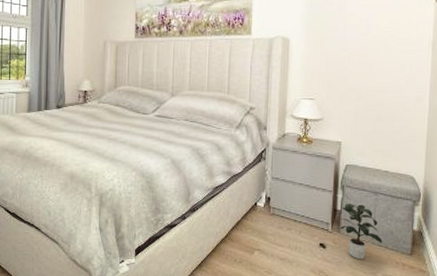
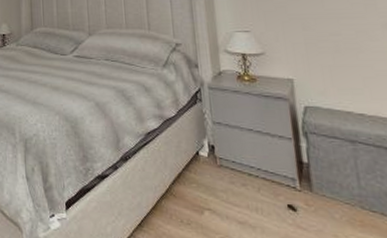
potted plant: present [341,203,382,260] -> none [309,154,376,230]

